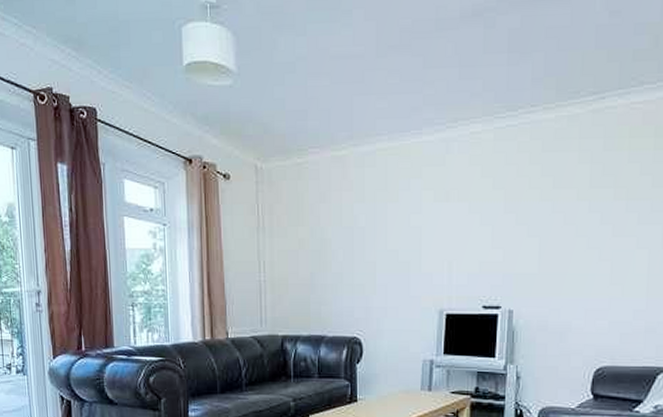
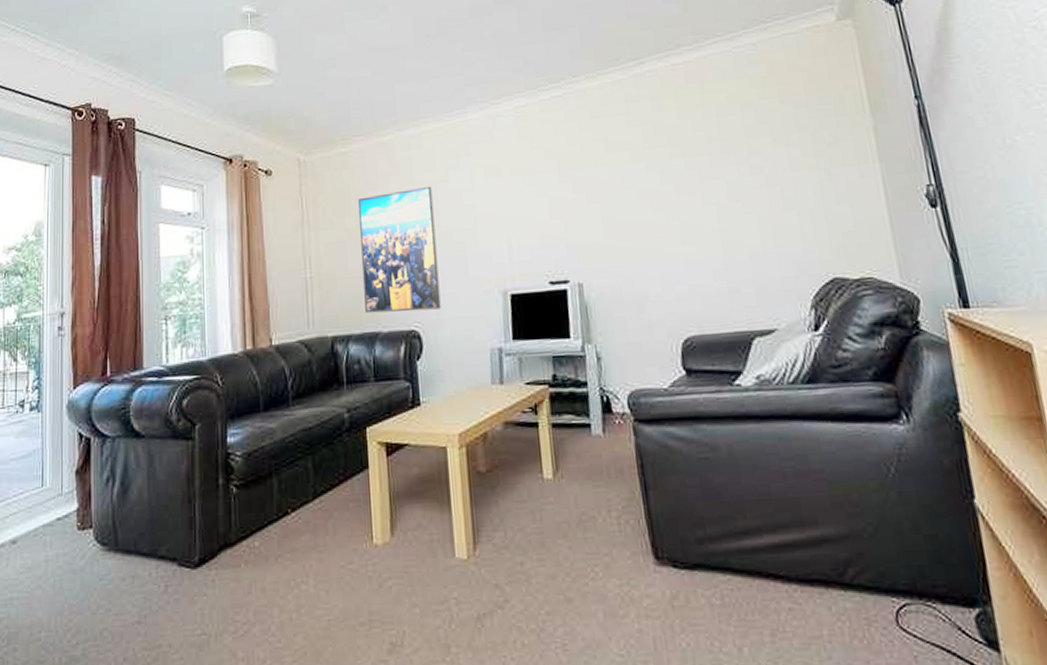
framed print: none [310,204,382,321] -> present [357,186,441,314]

